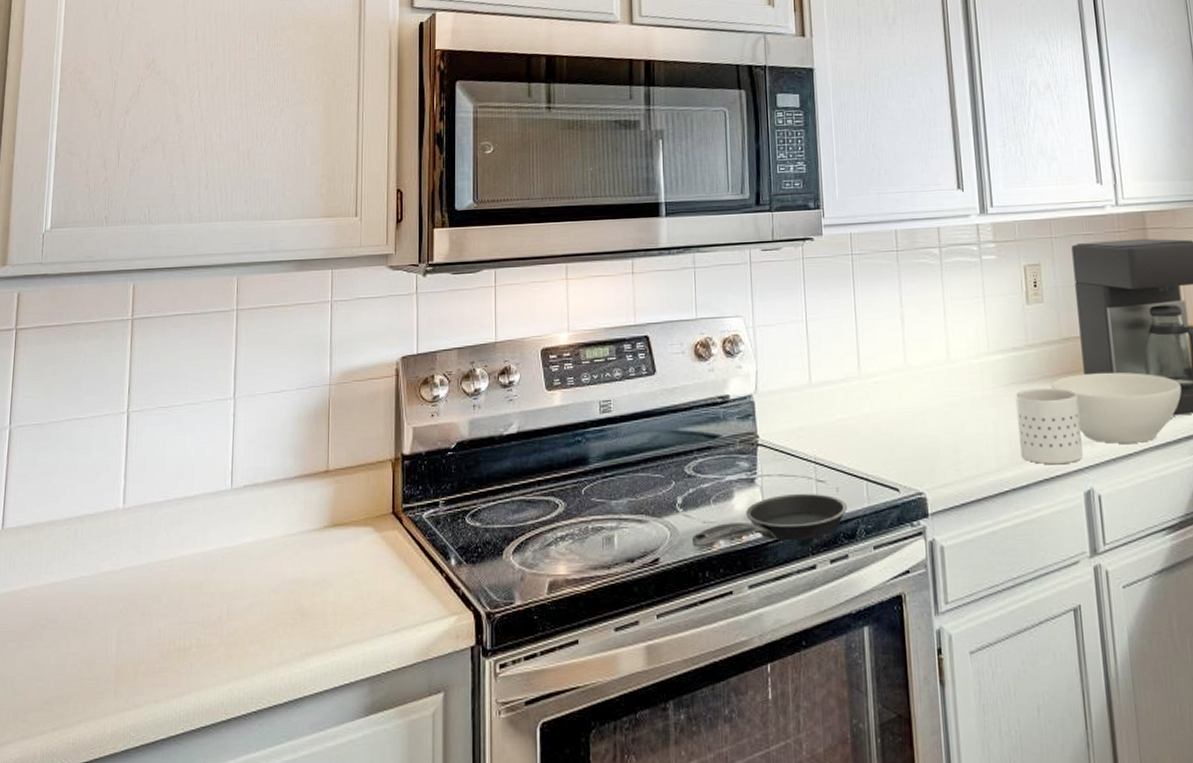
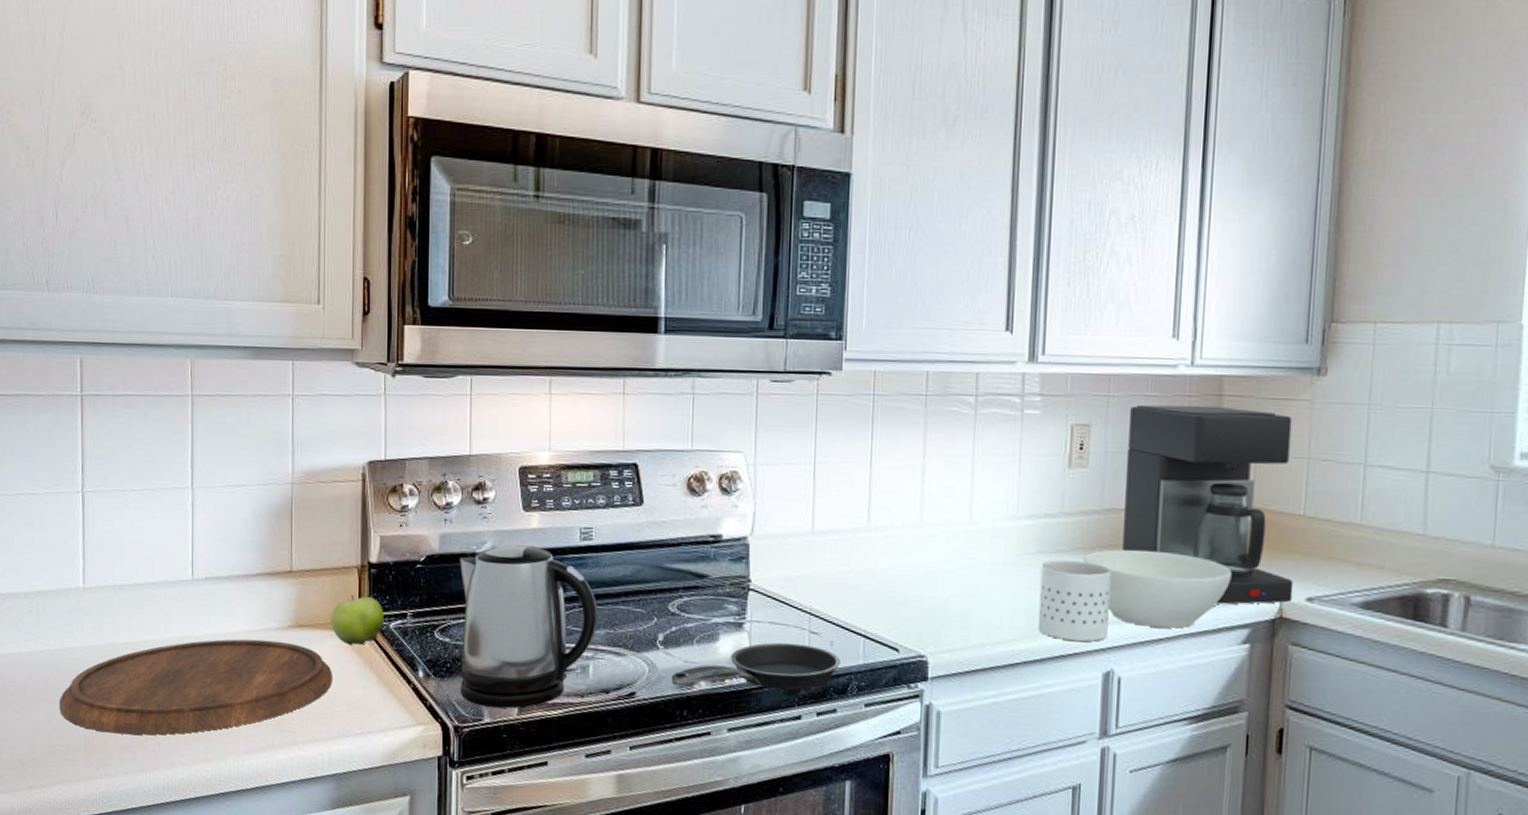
cutting board: none [91,543,367,659] -> present [60,639,332,735]
fruit: none [365,488,417,539] -> present [330,594,384,645]
kettle: none [488,422,620,589] -> present [459,544,598,708]

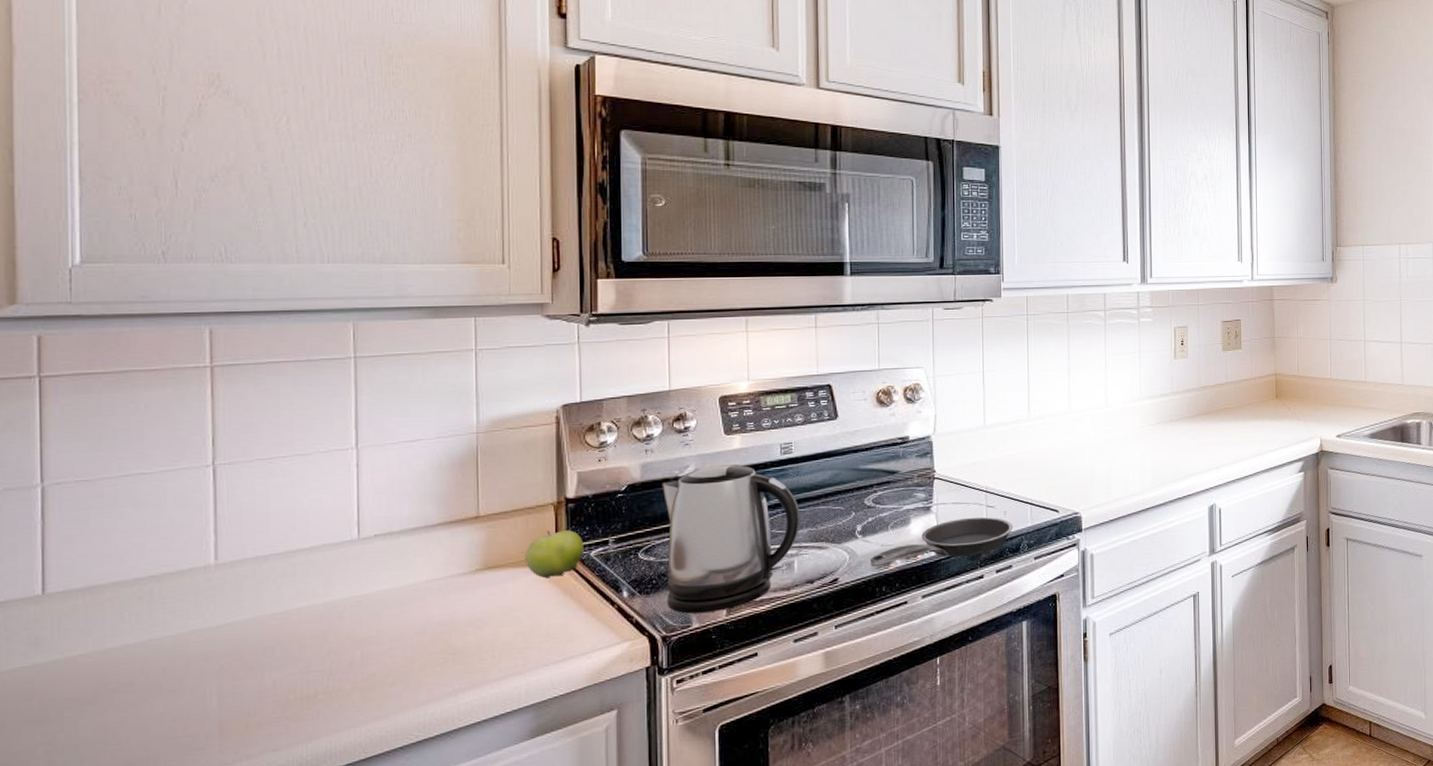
cutting board: present [60,639,332,735] -> none [183,585,528,713]
mug: present [1038,559,1111,642] -> none [1159,426,1210,487]
bowl: present [1083,549,1232,629] -> none [1189,413,1288,469]
coffee maker: present [1122,404,1294,605] -> none [1214,307,1328,446]

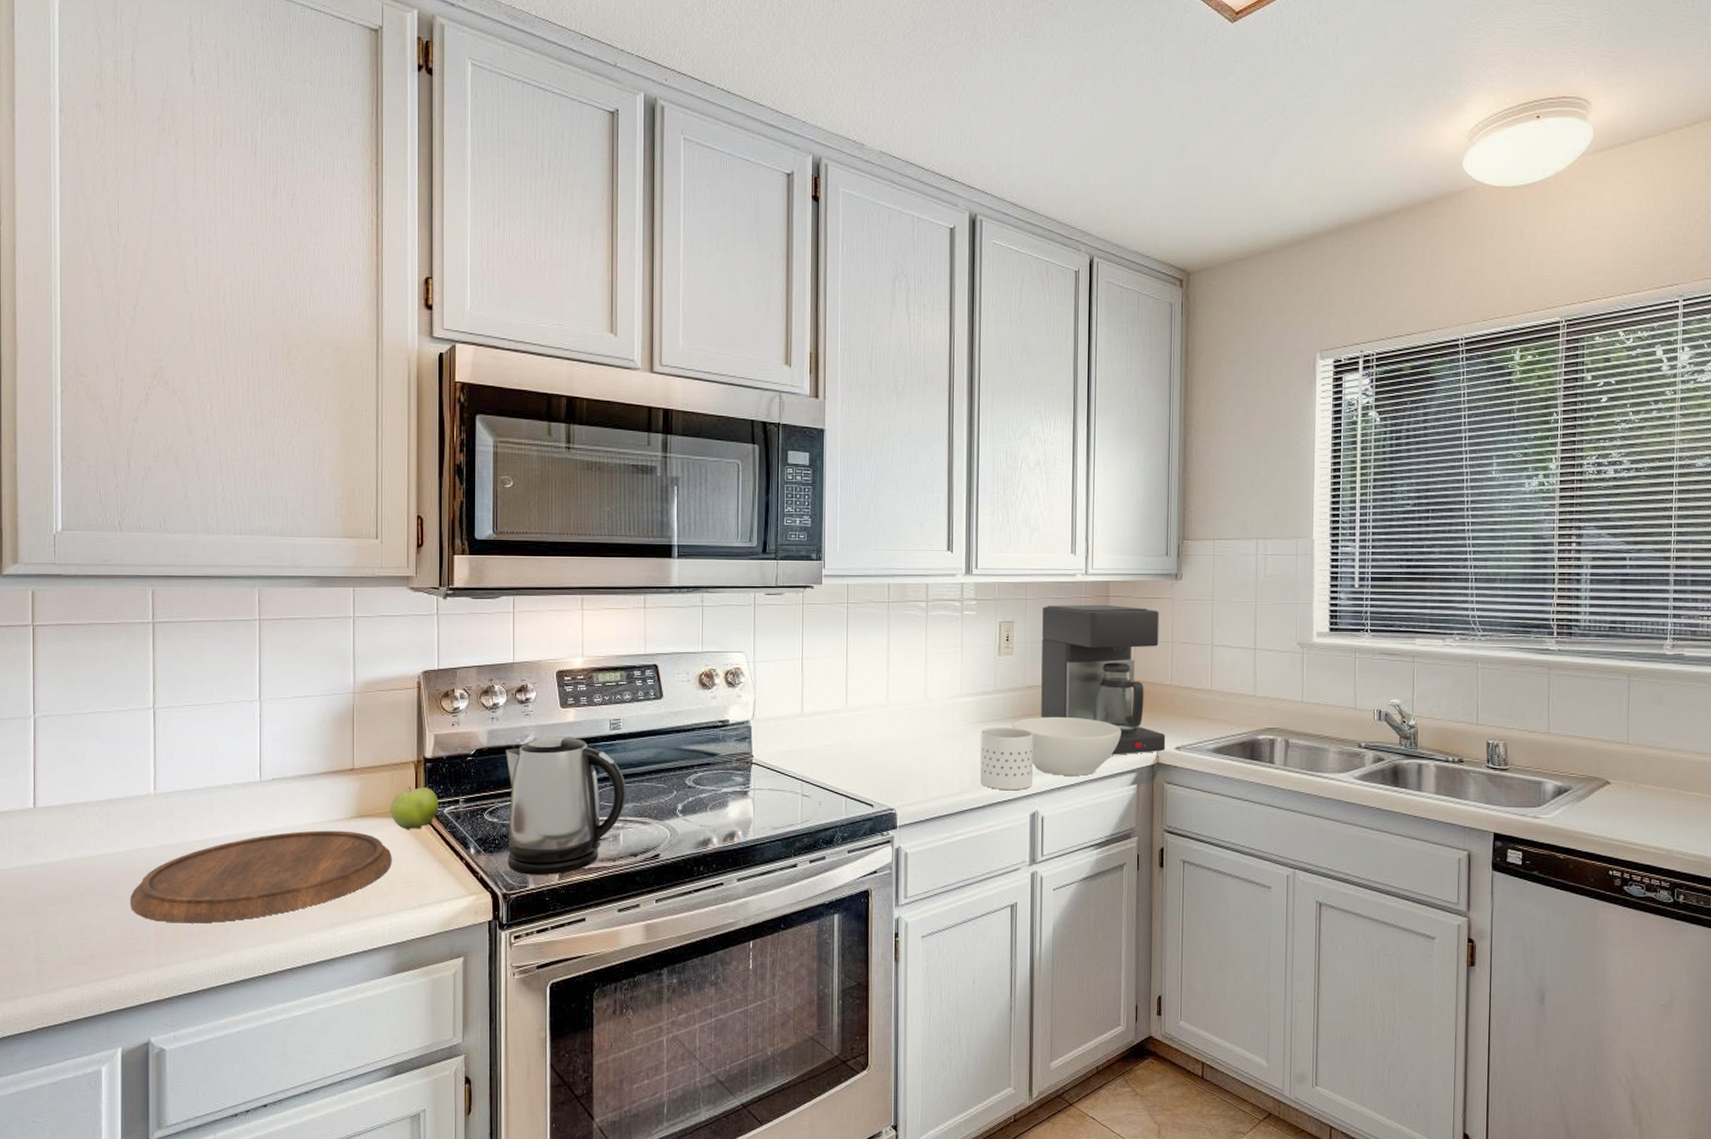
cutting board: none [183,585,528,713] -> present [131,830,392,924]
frying pan: present [870,517,1013,567] -> none [689,805,827,846]
mug: none [1159,426,1210,487] -> present [980,726,1033,791]
bowl: none [1189,413,1288,469] -> present [1012,716,1121,776]
coffee maker: none [1214,307,1328,446] -> present [1041,604,1166,755]

